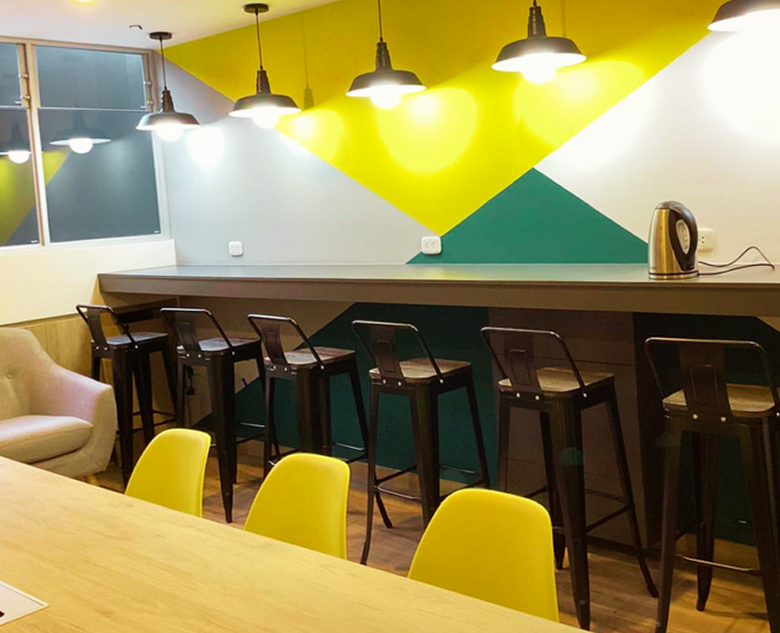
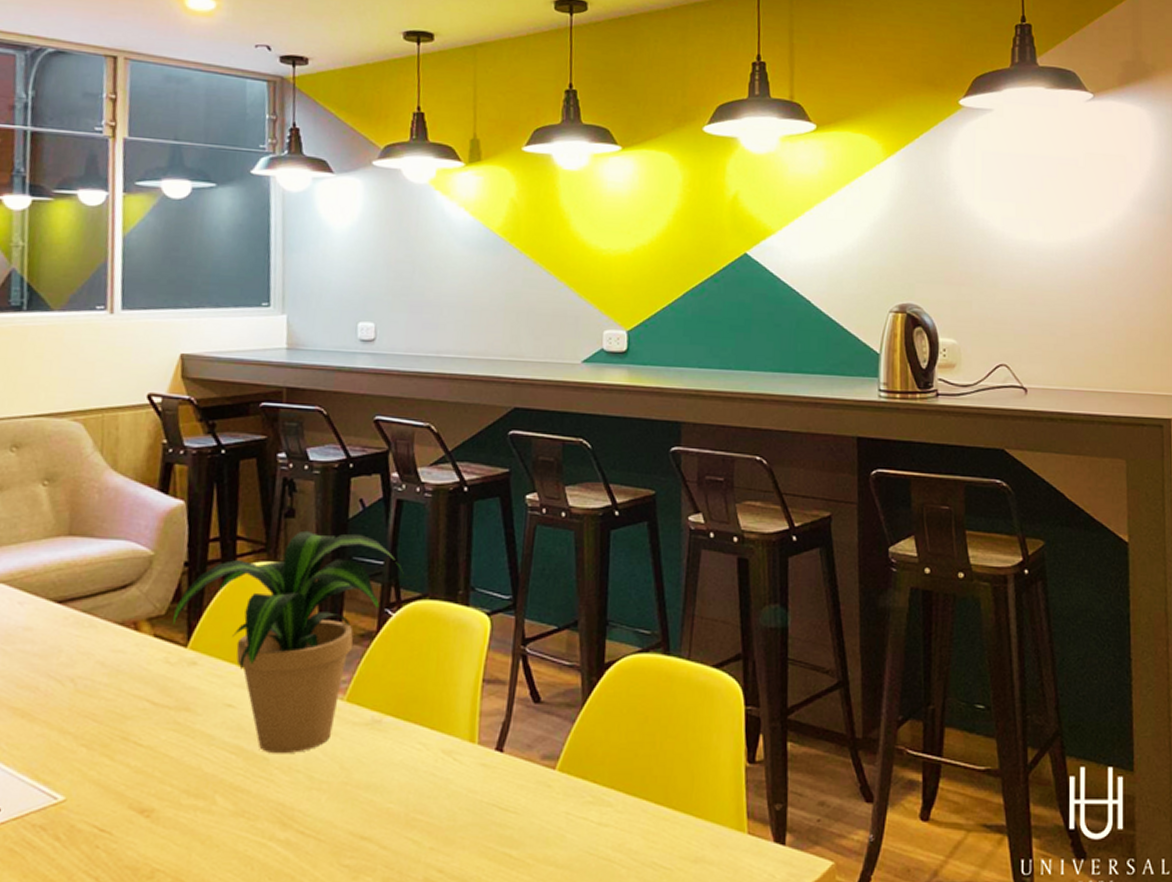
potted plant: none [112,404,280,570] -> present [172,530,404,754]

